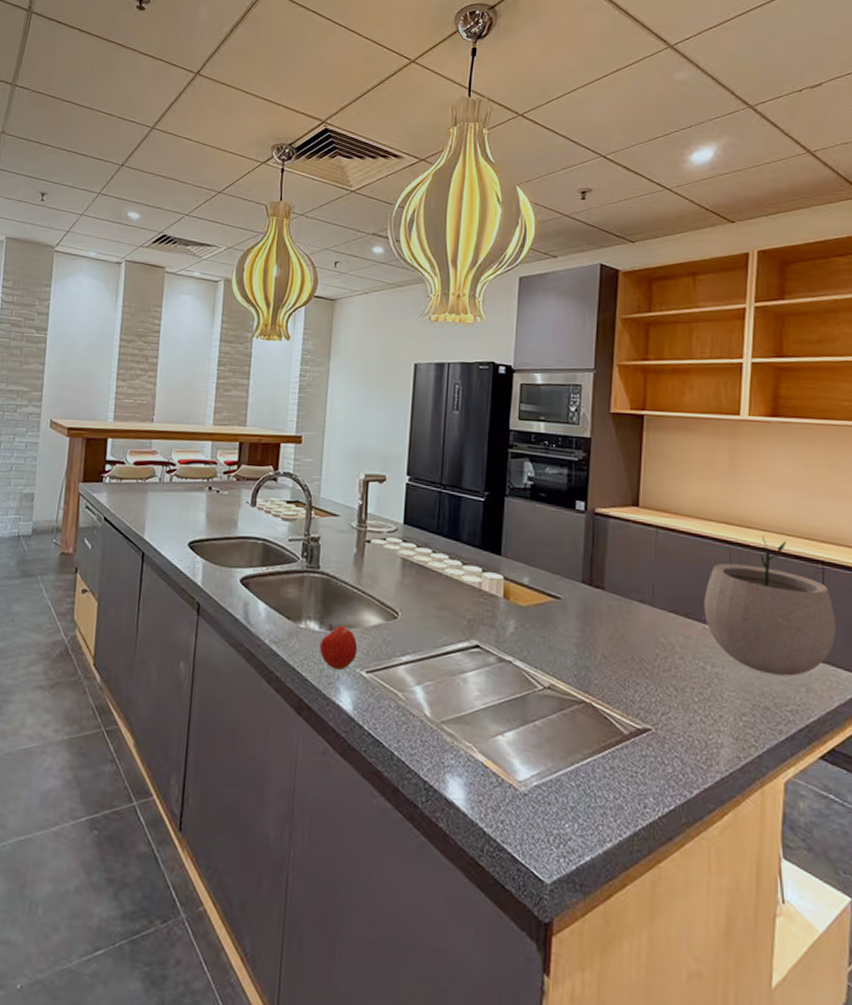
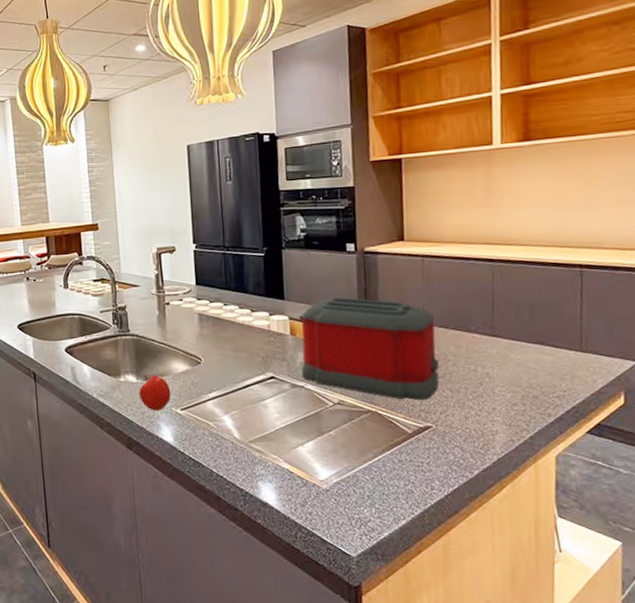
toaster: none [512,560,665,696] -> present [299,297,439,400]
plant pot: present [704,536,836,677] -> none [471,250,597,369]

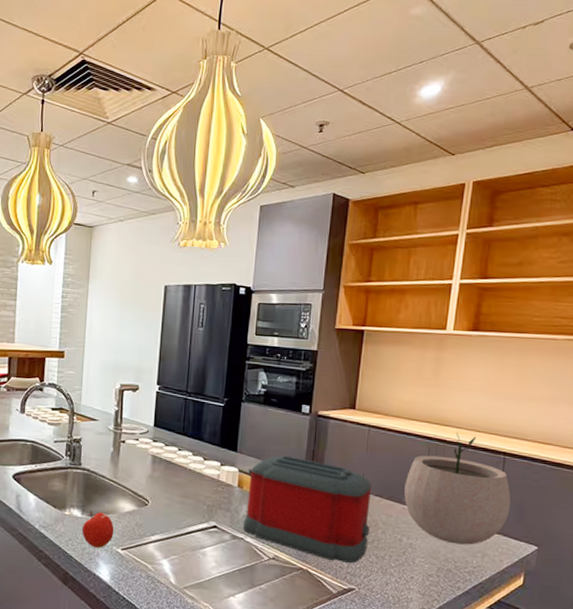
plant pot: none [471,250,597,369] -> present [404,432,511,545]

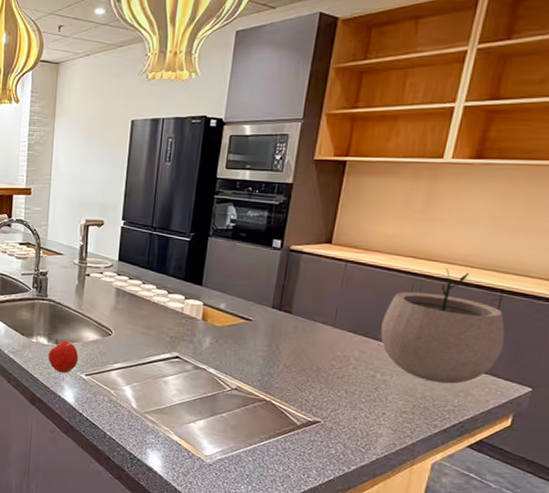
toaster: present [244,455,372,563] -> none [206,290,346,397]

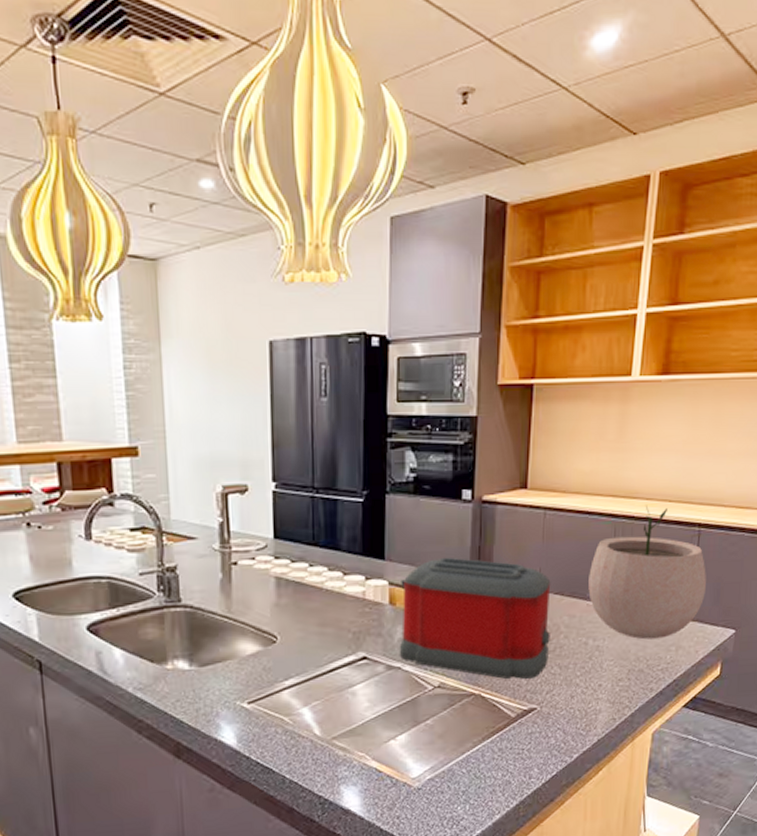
fruit: present [48,339,79,373] -> none [191,659,236,706]
toaster: none [206,290,346,397] -> present [400,557,551,679]

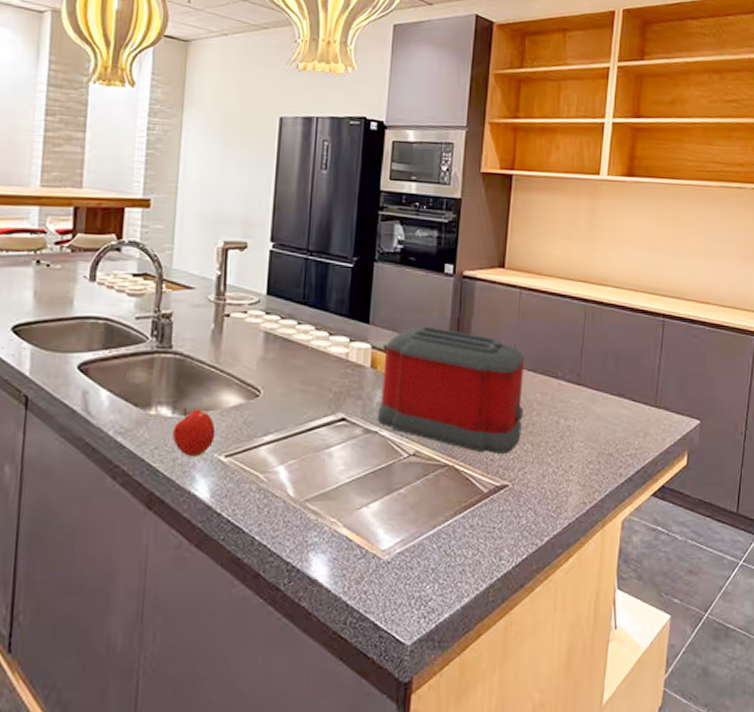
fruit: none [191,659,236,706] -> present [172,407,216,456]
plant pot: present [588,505,706,640] -> none [560,292,671,423]

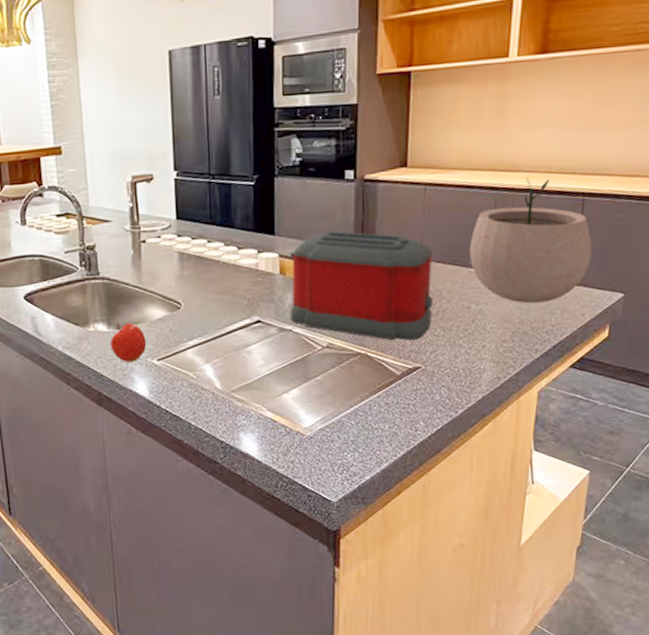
plant pot: none [560,292,671,423] -> present [470,177,592,304]

